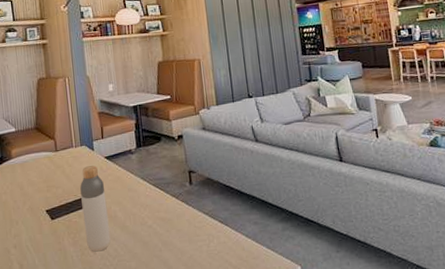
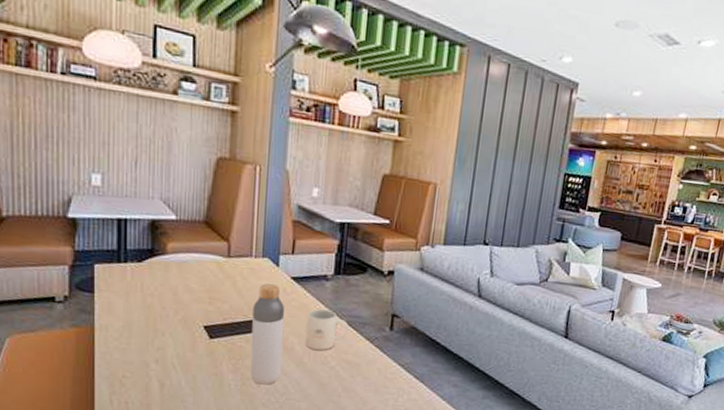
mug: none [122,177,158,214] -> present [305,308,350,351]

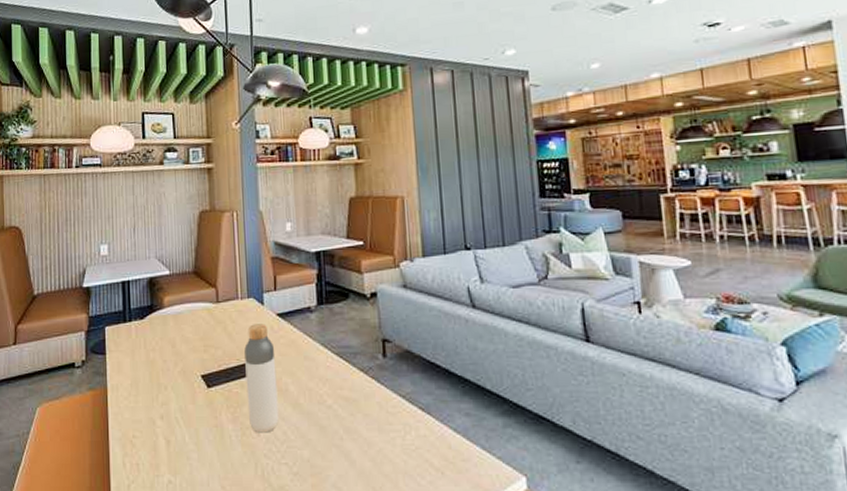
mug: present [305,308,350,351] -> none [296,342,341,389]

